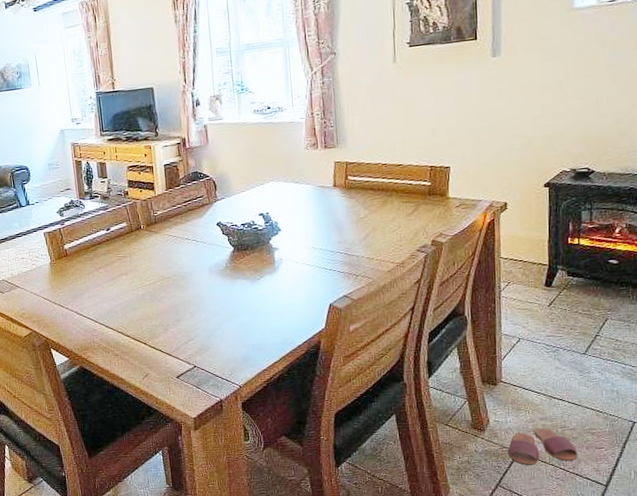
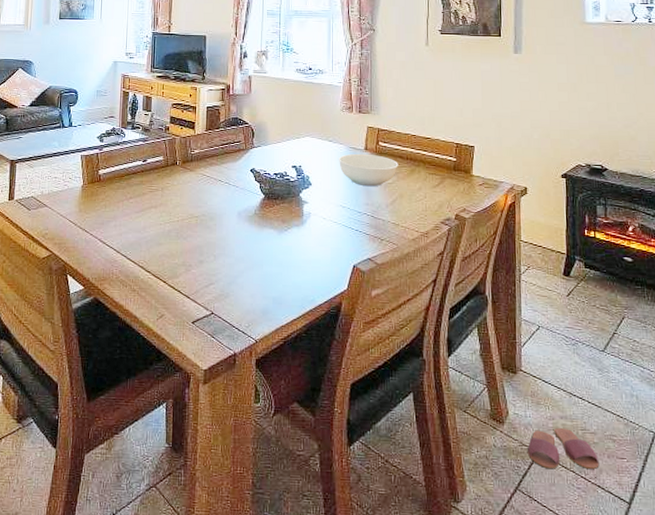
bowl: none [307,190,370,225] -> present [339,153,398,187]

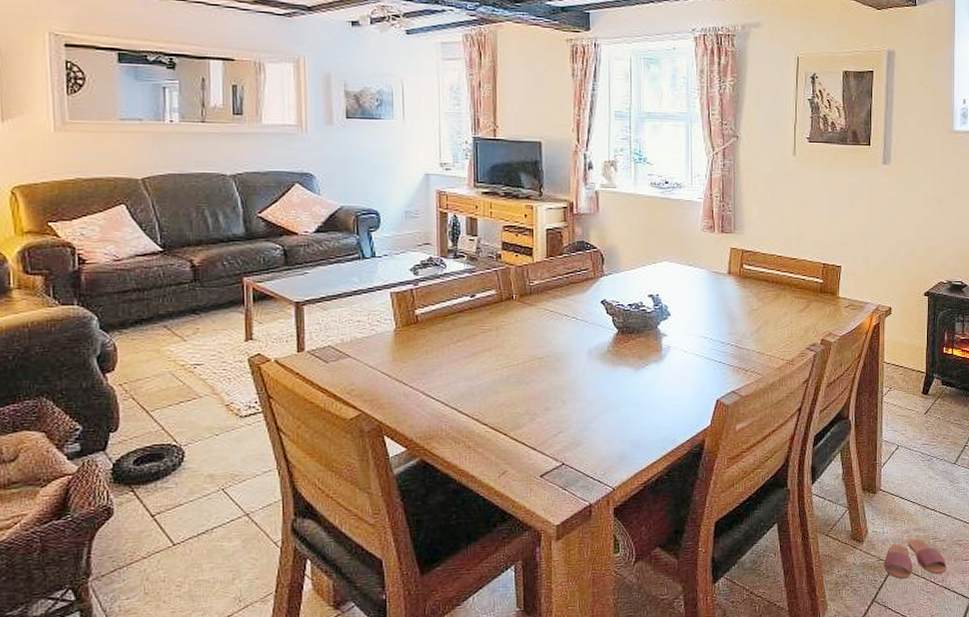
bowl: present [339,153,398,187] -> none [700,278,764,314]

